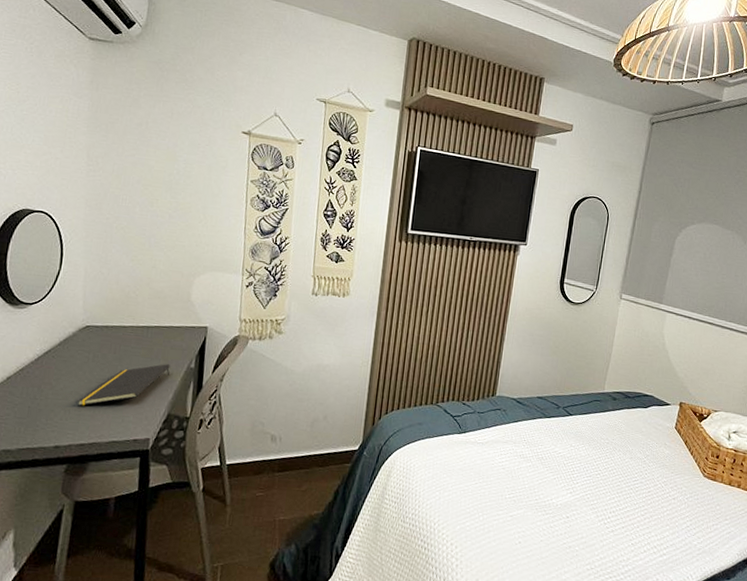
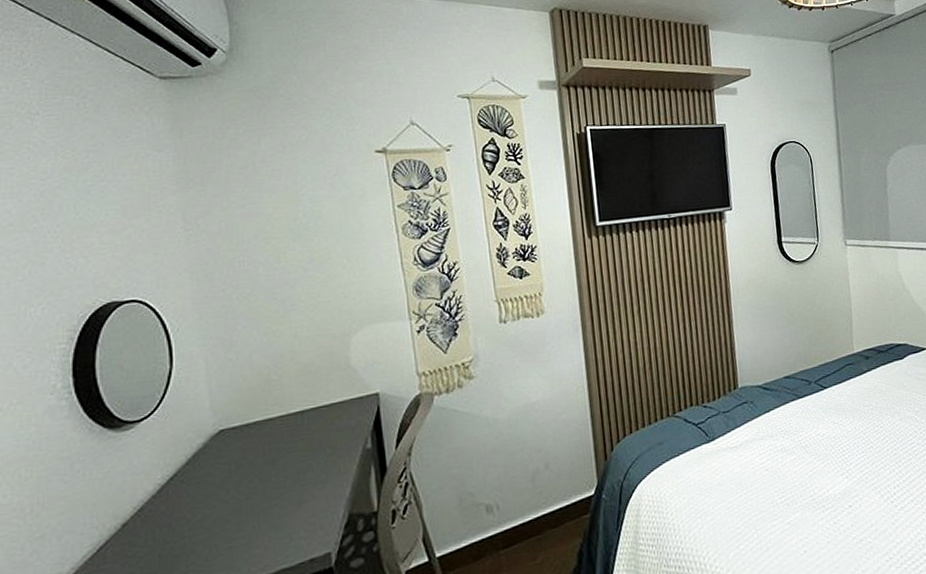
notepad: present [77,364,170,406] -> none [224,451,341,536]

